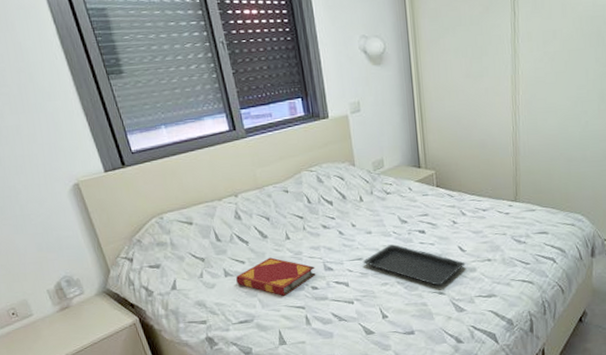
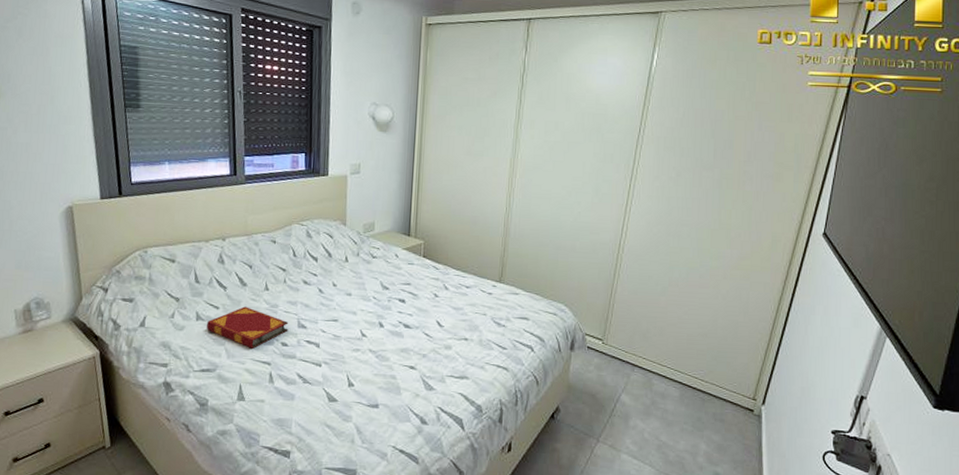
serving tray: present [362,244,466,286] -> none [337,310,441,359]

